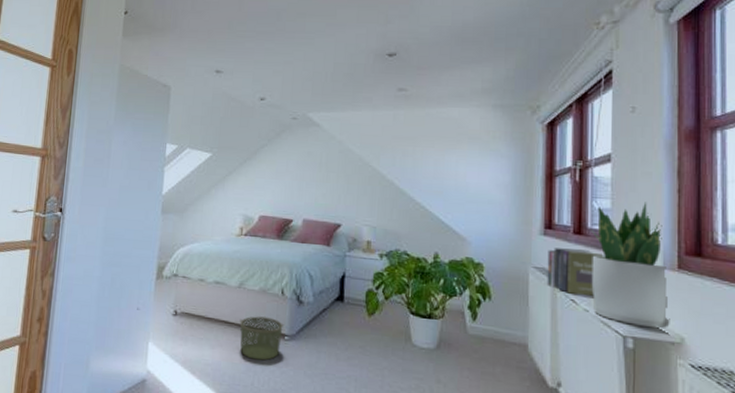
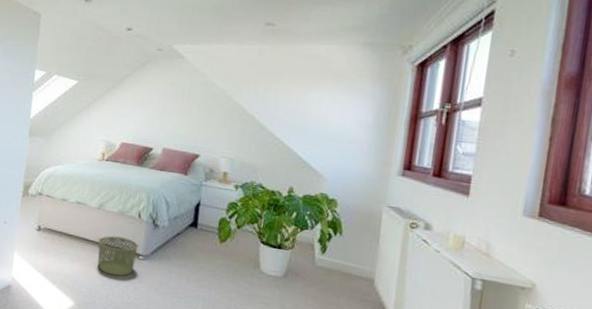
books: present [547,248,604,296] -> none [399,189,462,237]
planter: present [590,202,670,329] -> none [445,148,530,274]

